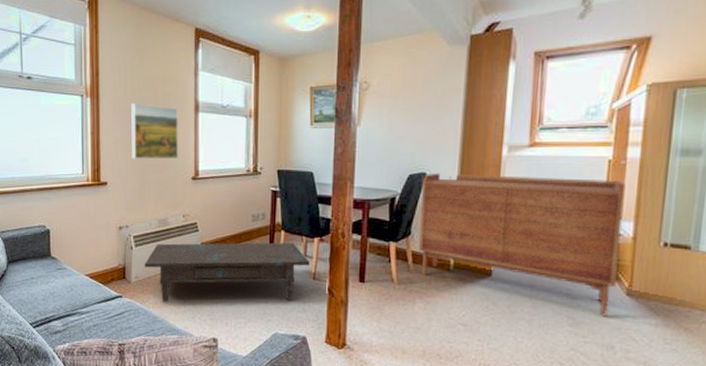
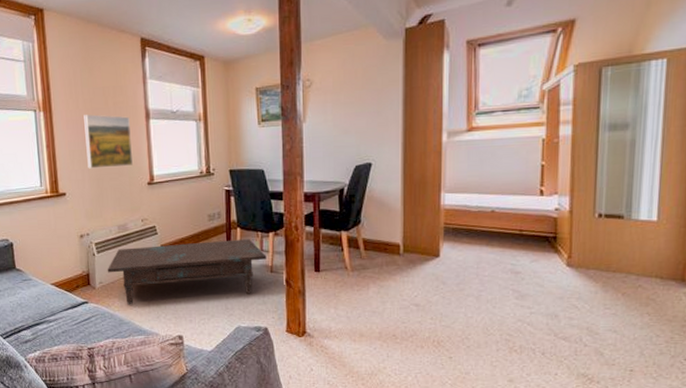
sideboard: present [419,172,626,316] -> none [368,158,560,287]

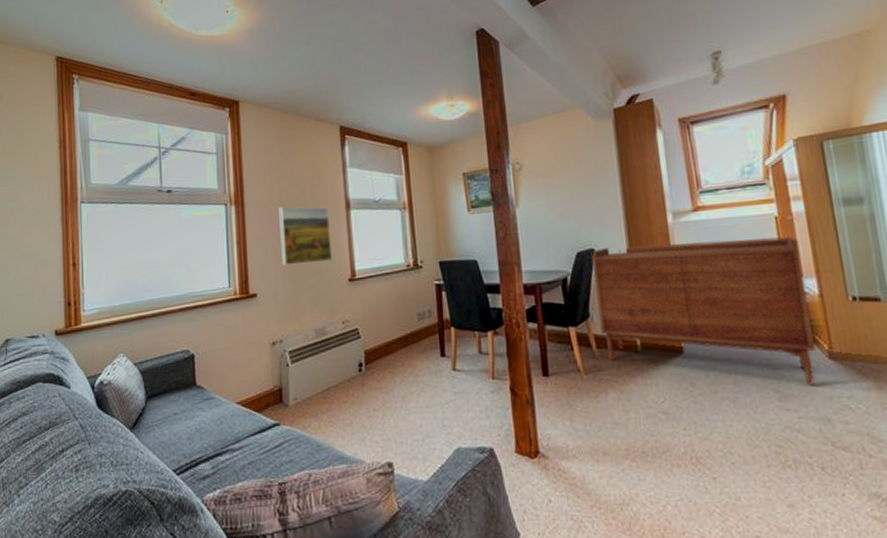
coffee table: present [107,239,267,305] -> none [302,340,486,426]
sideboard: none [368,158,560,287] -> present [590,236,816,385]

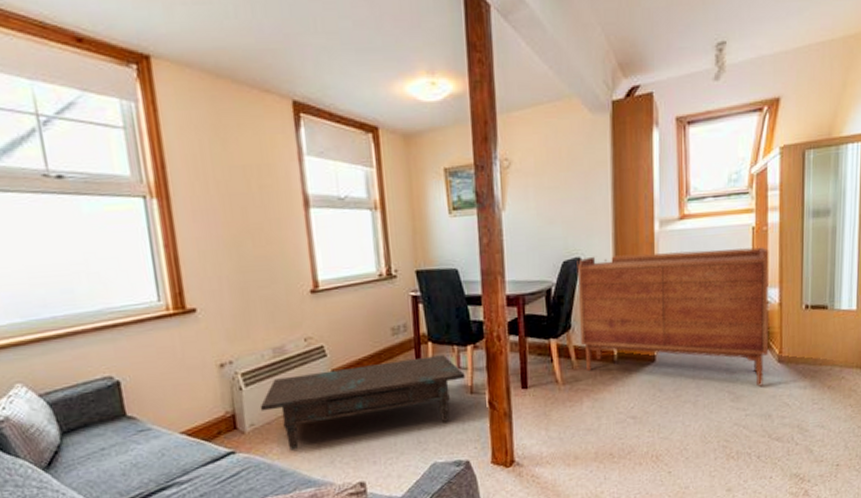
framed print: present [278,206,332,266] -> none [217,202,289,275]
coffee table: none [302,340,486,426] -> present [260,355,465,451]

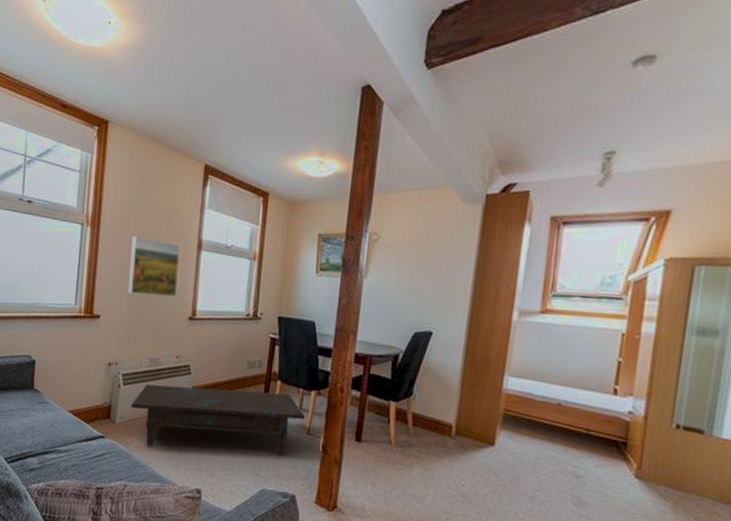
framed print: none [217,202,289,275] -> present [128,236,180,297]
sideboard: present [577,247,769,387] -> none [420,332,639,498]

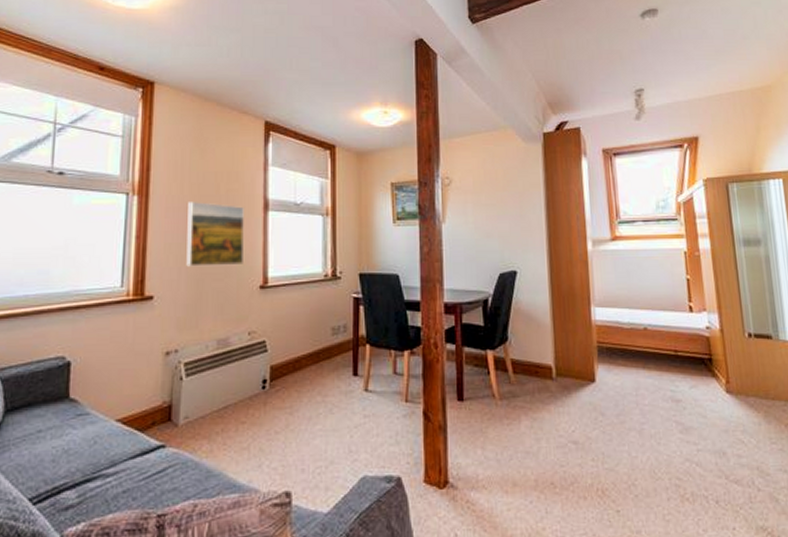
coffee table: present [130,384,305,455] -> none [196,359,401,449]

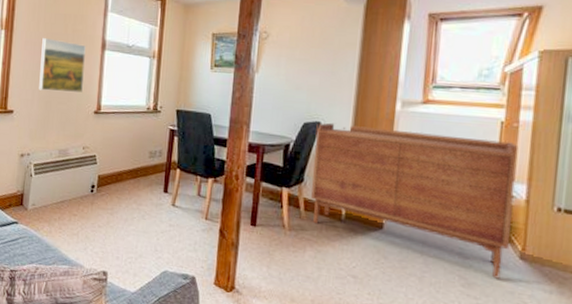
sideboard: none [513,270,715,418] -> present [311,122,519,279]

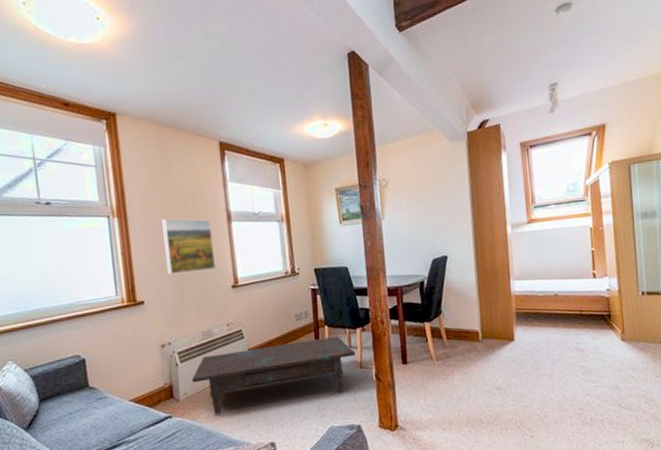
coffee table: none [41,173,203,239] -> present [191,336,355,416]
sideboard: present [311,122,519,279] -> none [444,244,613,362]

